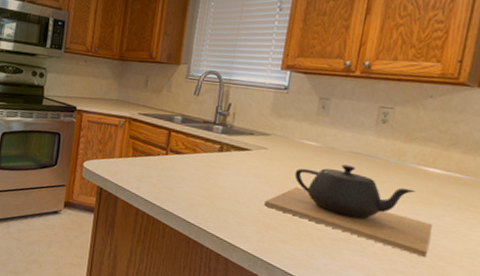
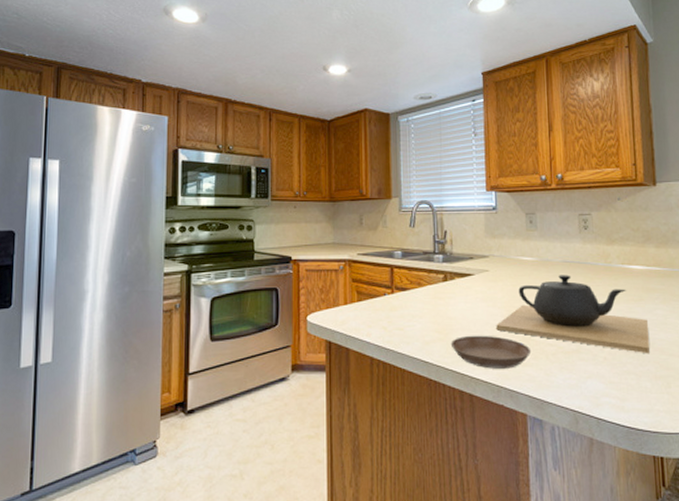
saucer: none [215,205,297,244] -> present [450,335,532,369]

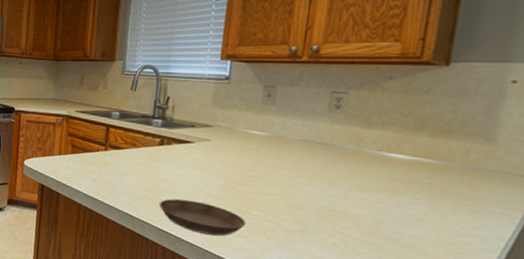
teapot: present [496,275,650,354] -> none [210,153,399,249]

